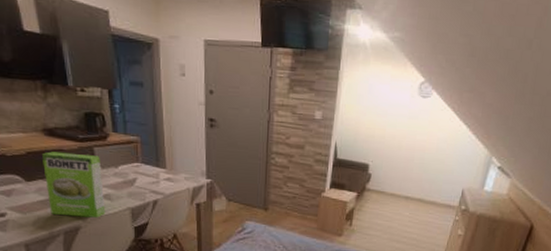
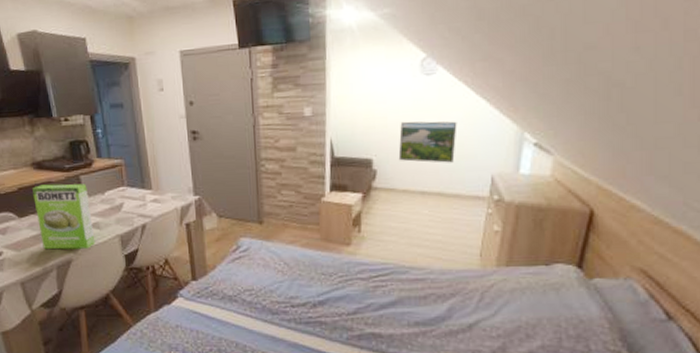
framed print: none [390,135,442,175] -> present [398,121,457,163]

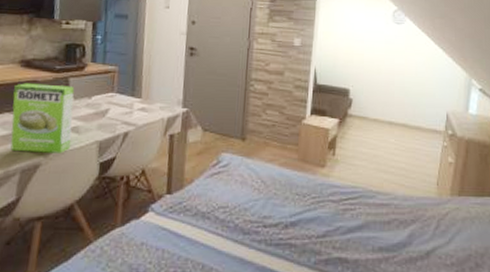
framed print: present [398,121,457,163] -> none [371,59,420,99]

